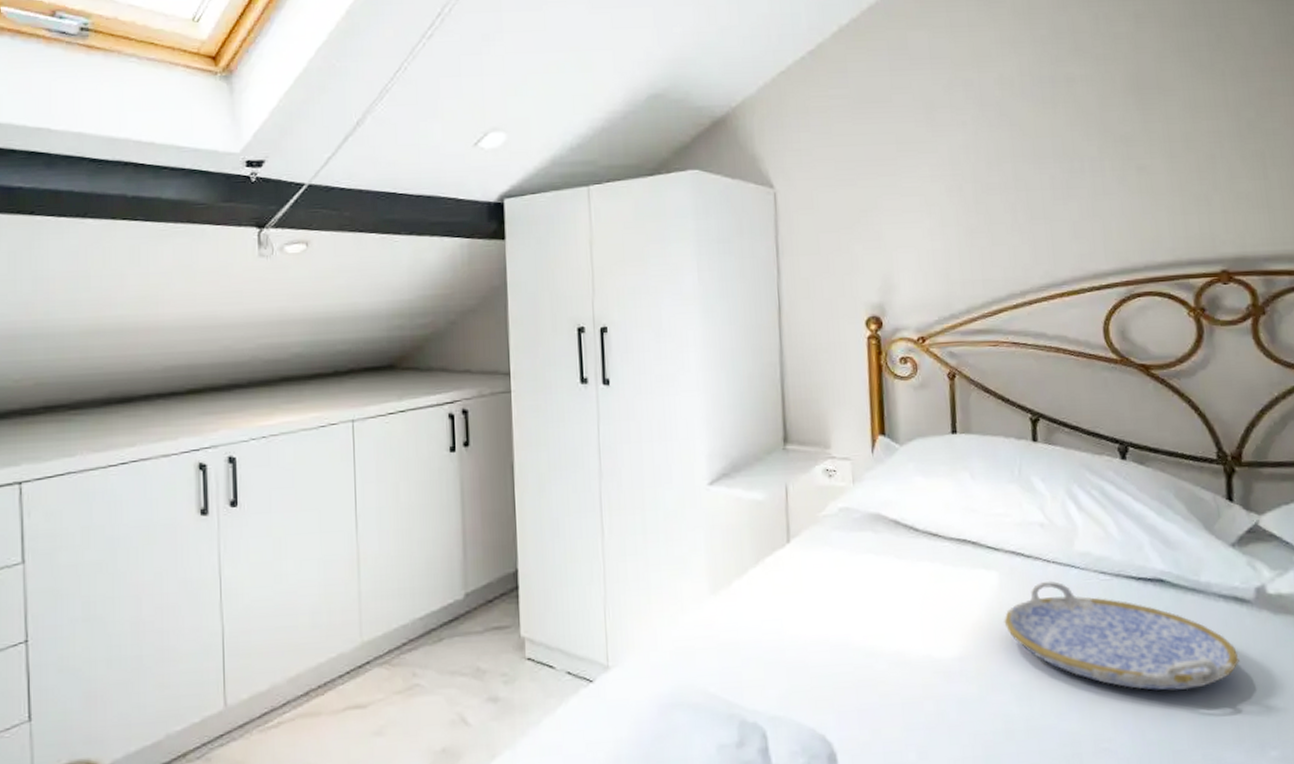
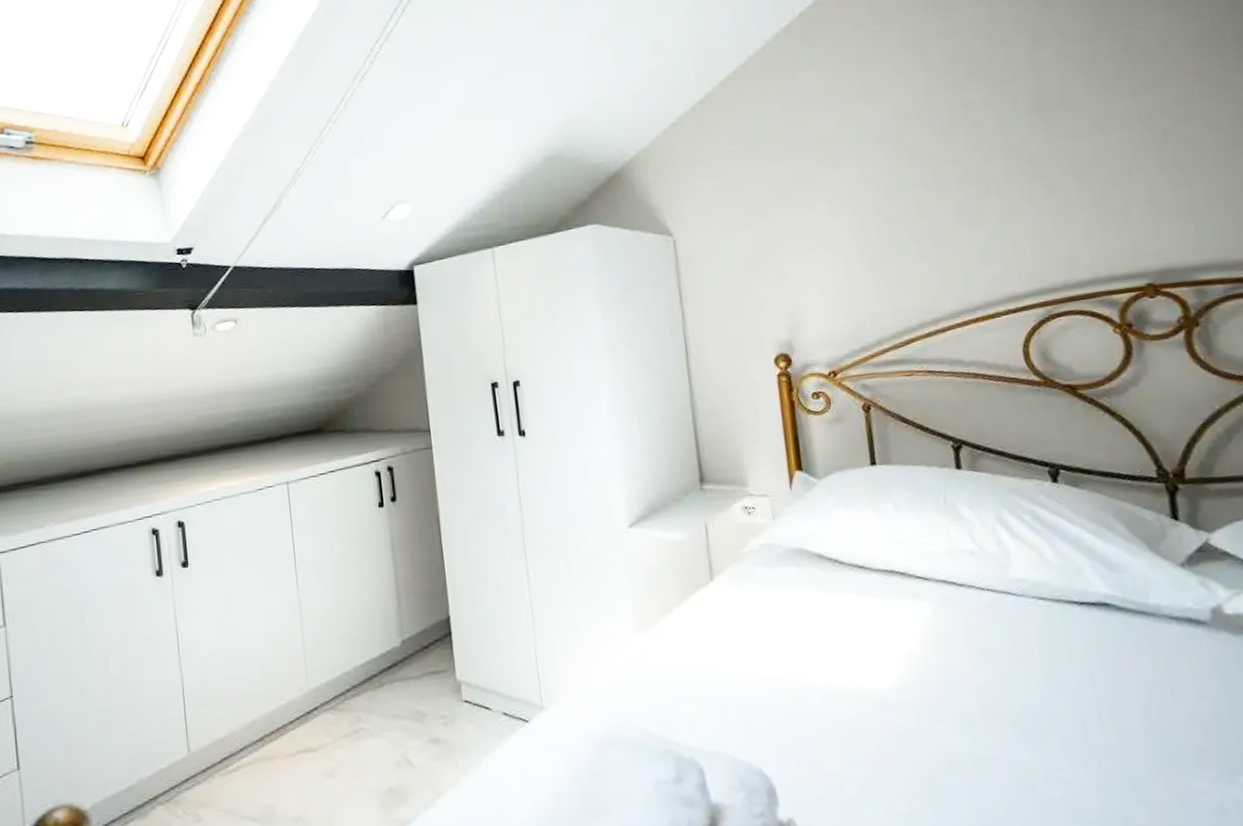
serving tray: present [1004,580,1239,691] -> none [940,608,1199,717]

